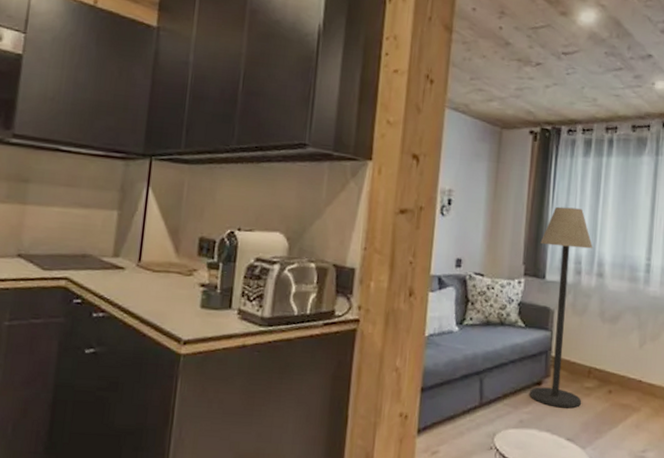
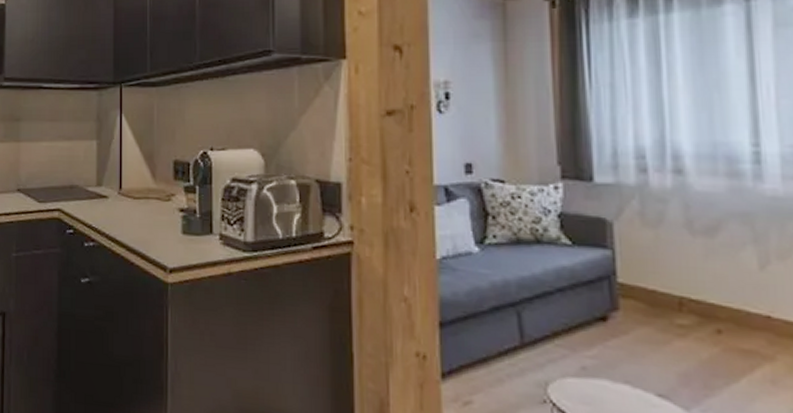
floor lamp: present [530,206,593,409] -> none [579,86,673,353]

